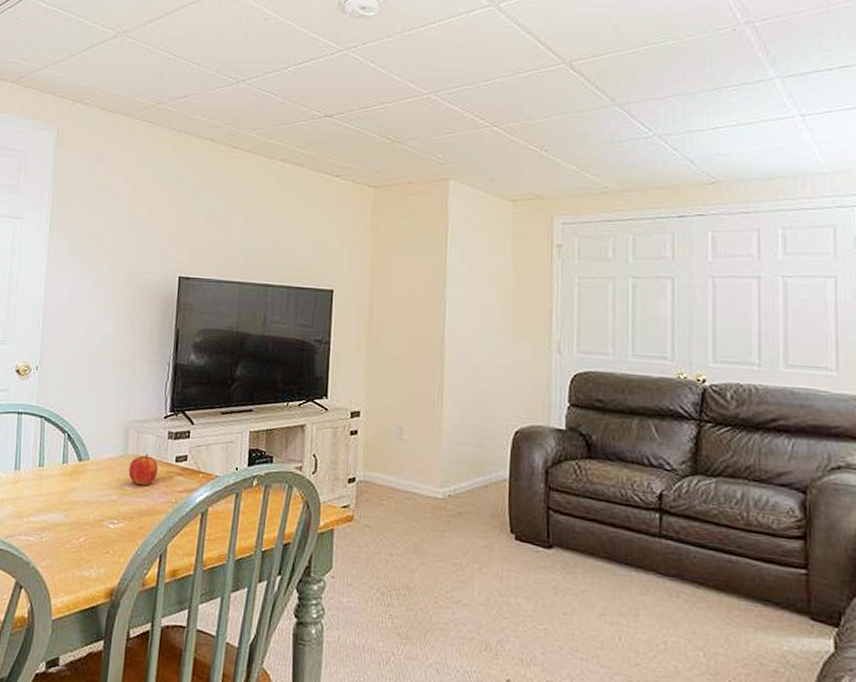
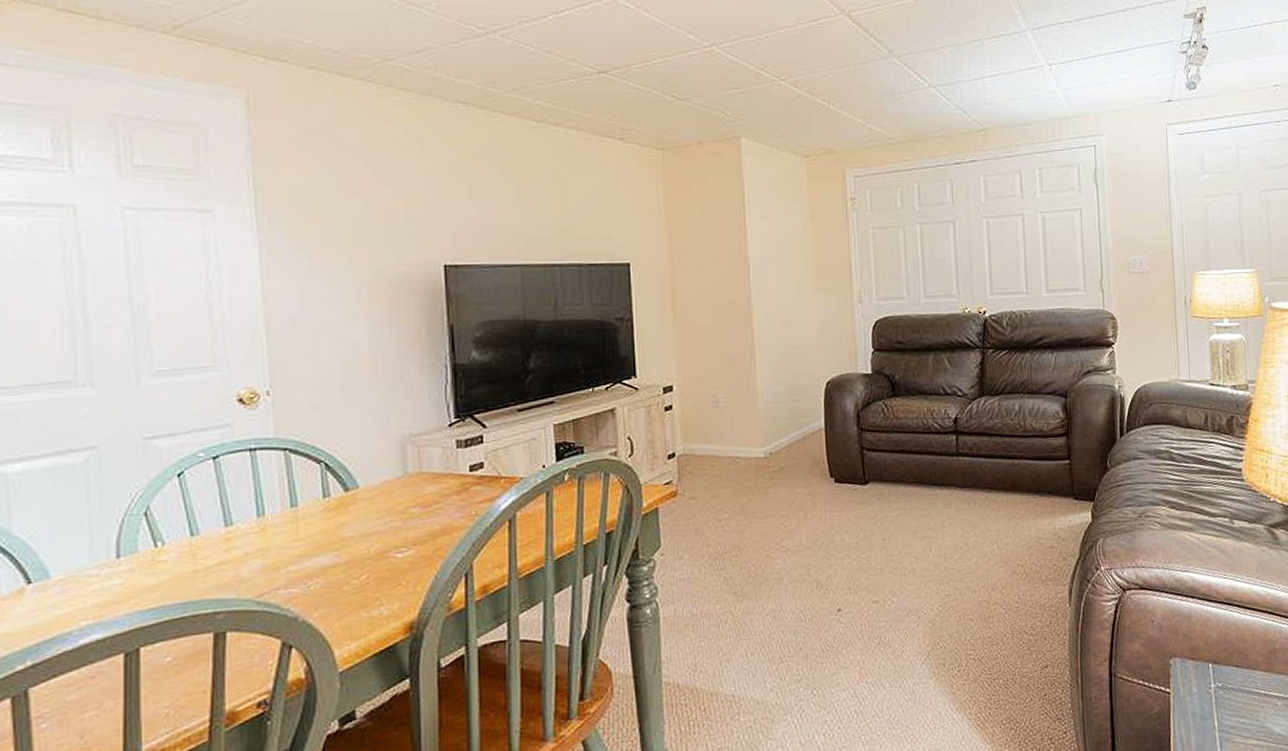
fruit: present [128,454,158,486] -> none [412,469,450,505]

